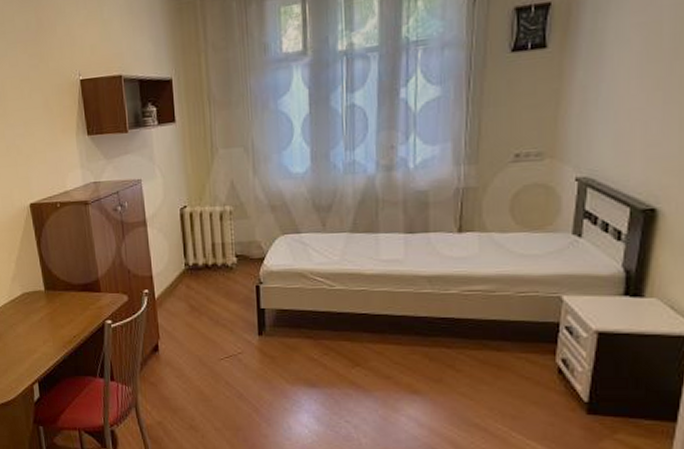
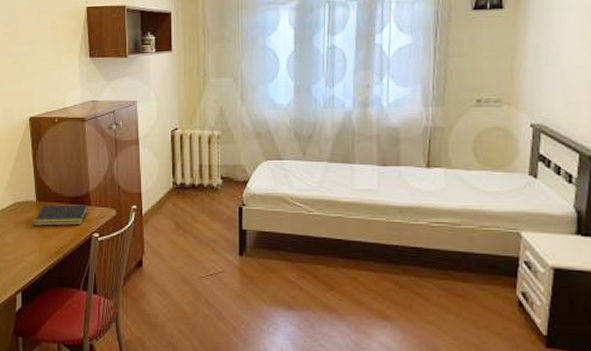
notepad: none [44,291,99,315] -> present [33,204,88,226]

